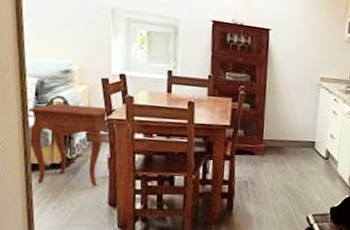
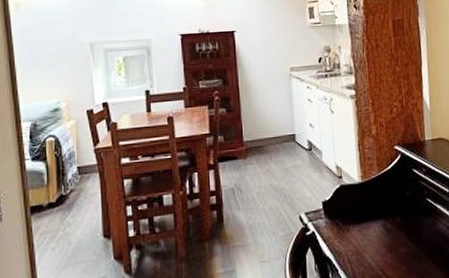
side table: present [29,103,119,187] -> none [25,137,105,226]

